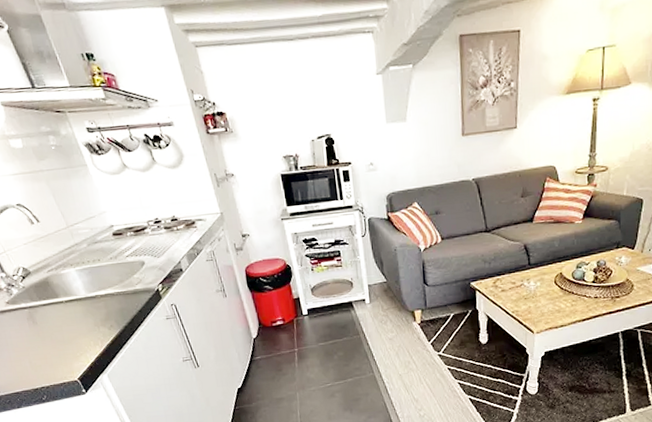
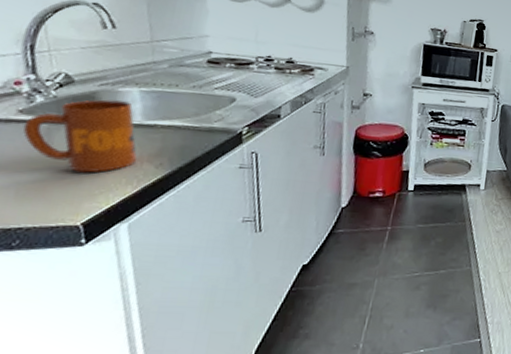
mug: none [13,281,95,342] -> present [23,99,138,173]

